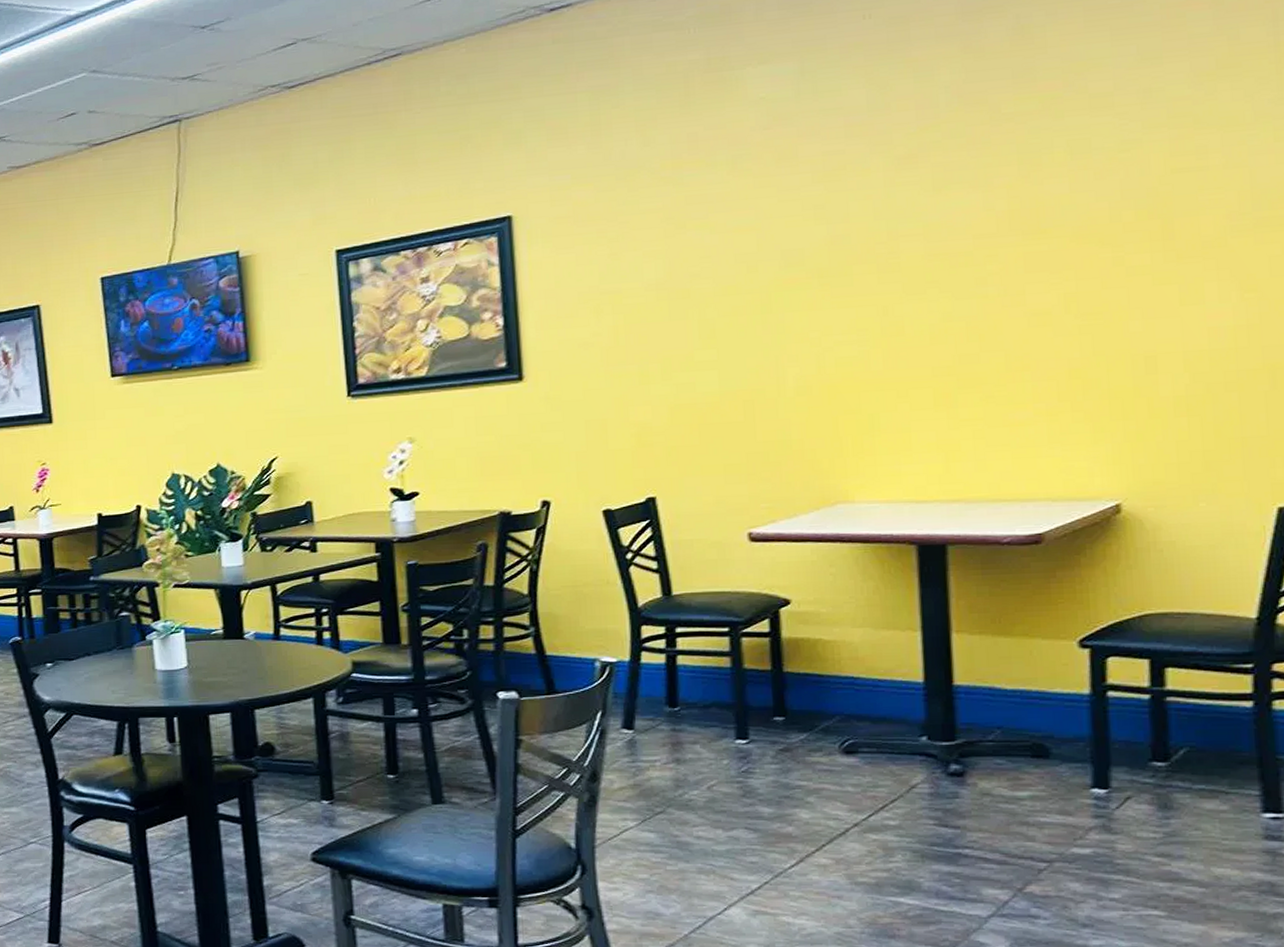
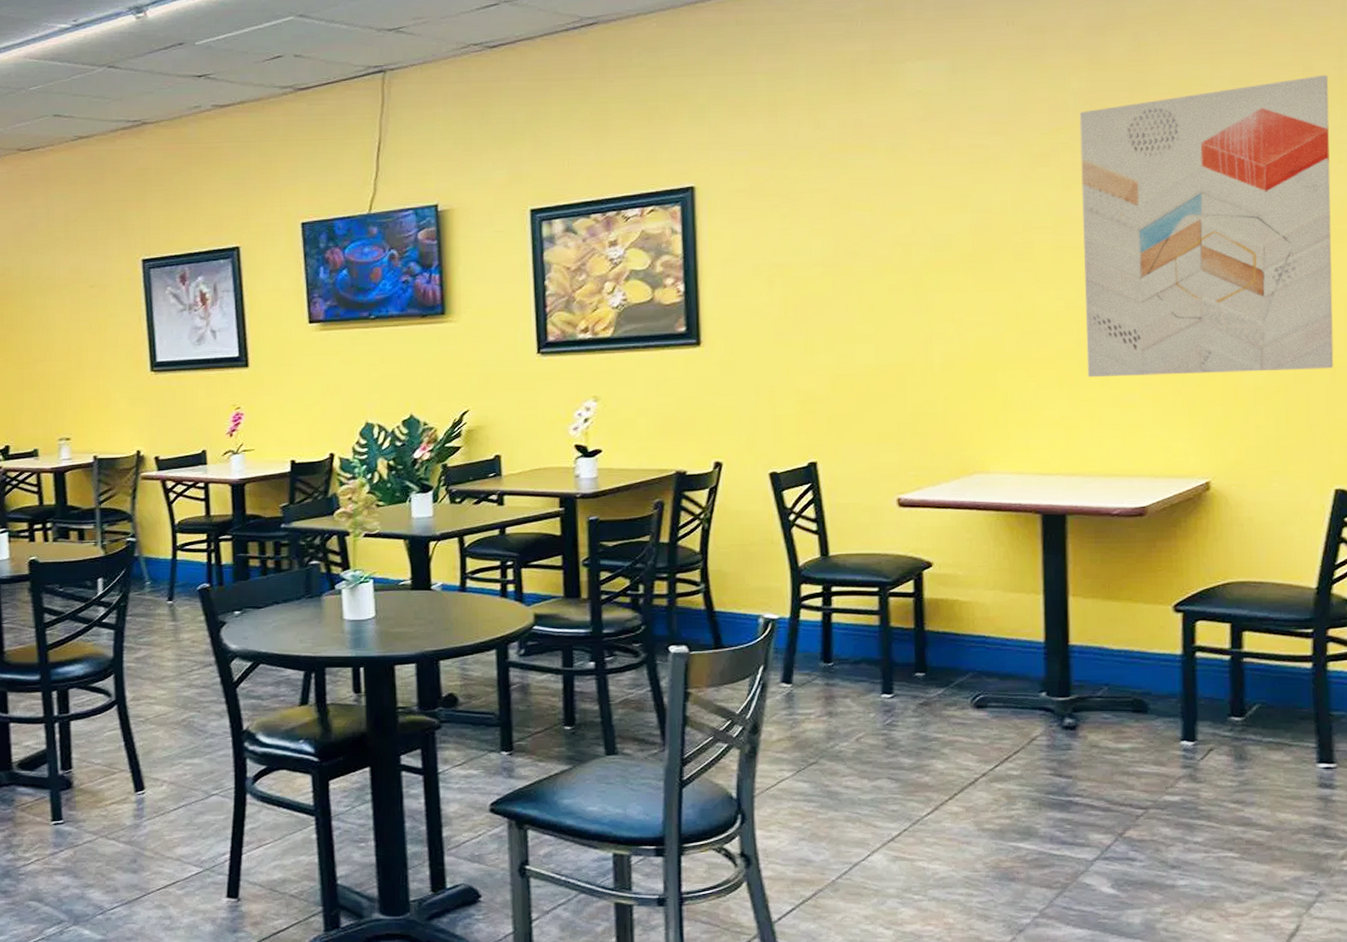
wall art: none [952,42,1274,395] -> present [1079,74,1334,378]

